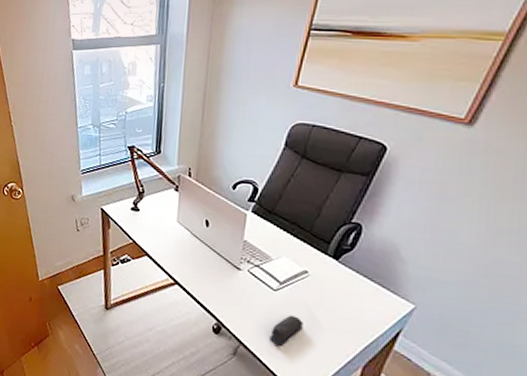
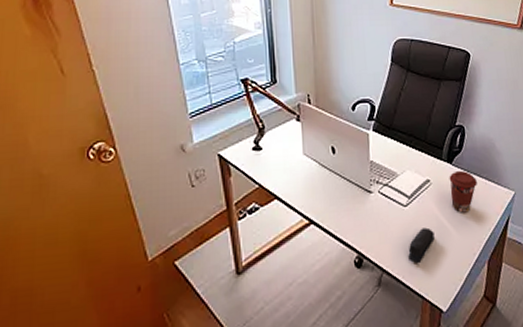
coffee cup: none [329,268,367,313] -> present [449,170,477,213]

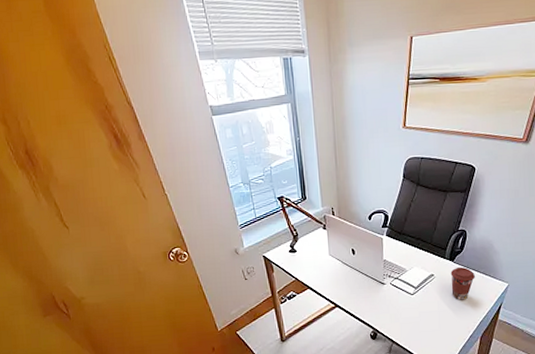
stapler: present [408,227,435,264] -> none [414,311,436,338]

